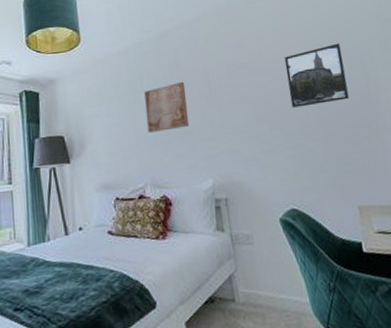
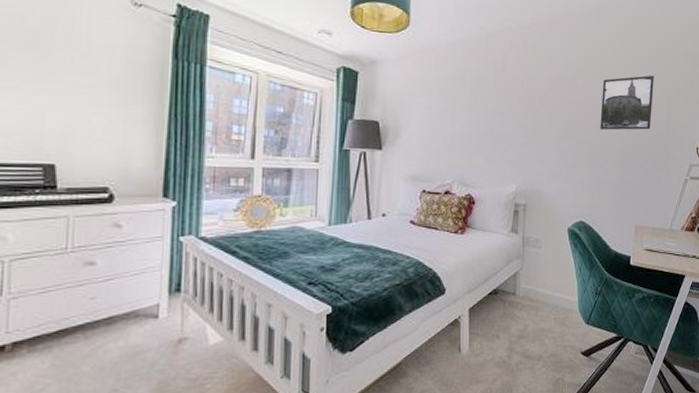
wall art: present [144,81,190,133] -> none [464,86,507,133]

